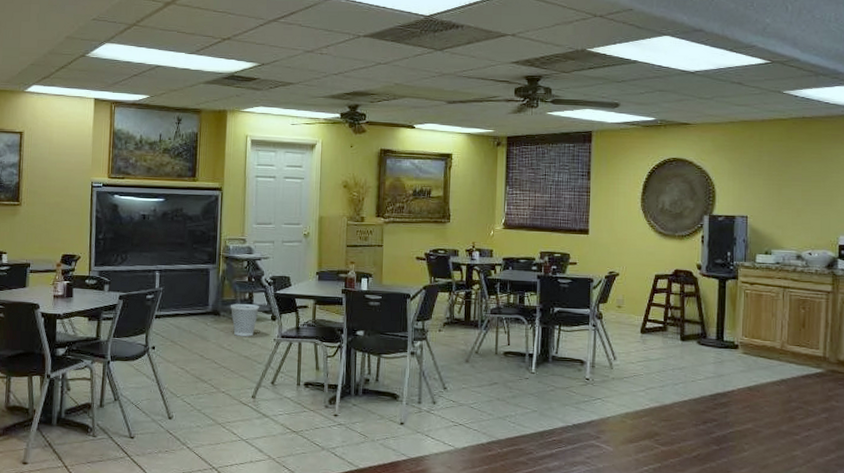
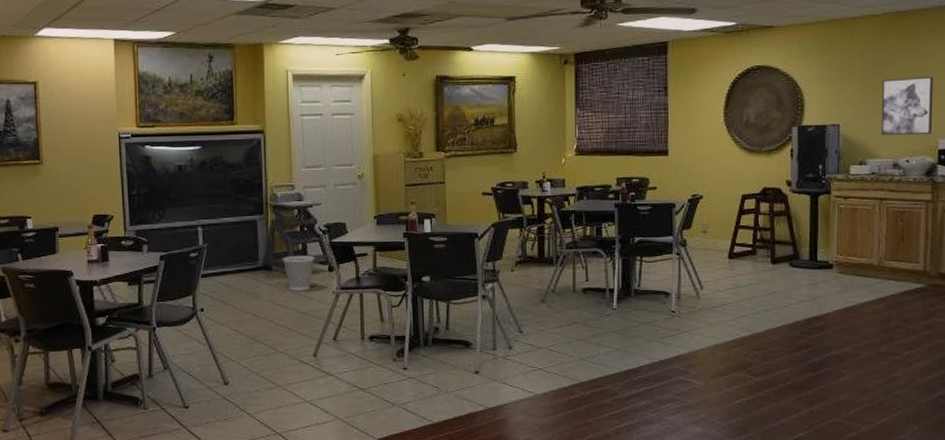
wall art: none [786,177,836,230] -> present [881,76,934,135]

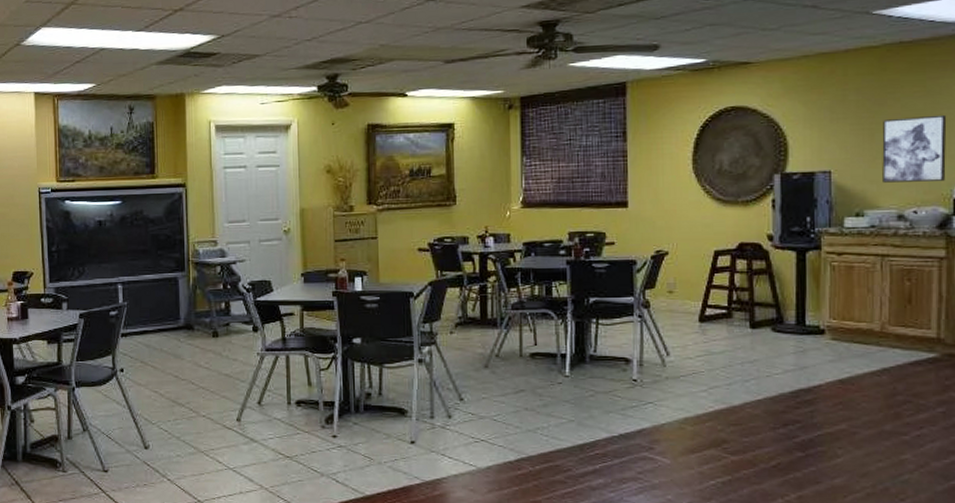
wastebasket: present [282,256,315,291] -> none [204,315,239,352]

